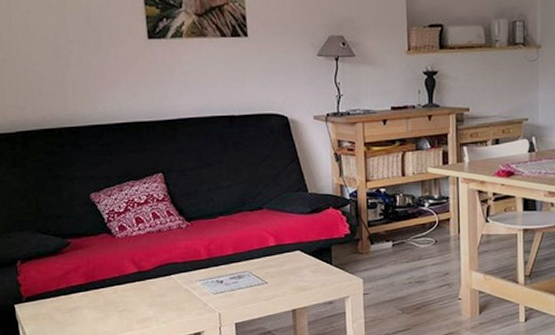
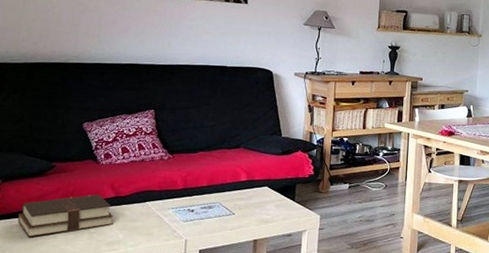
bible: none [44,269,141,319] -> present [17,194,114,238]

